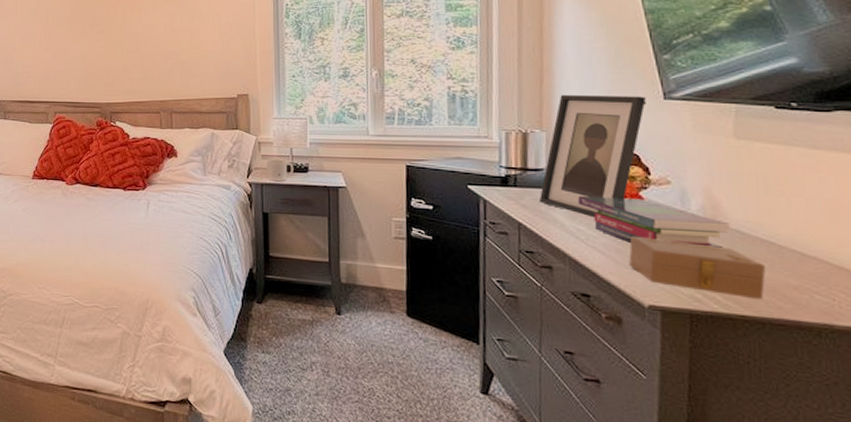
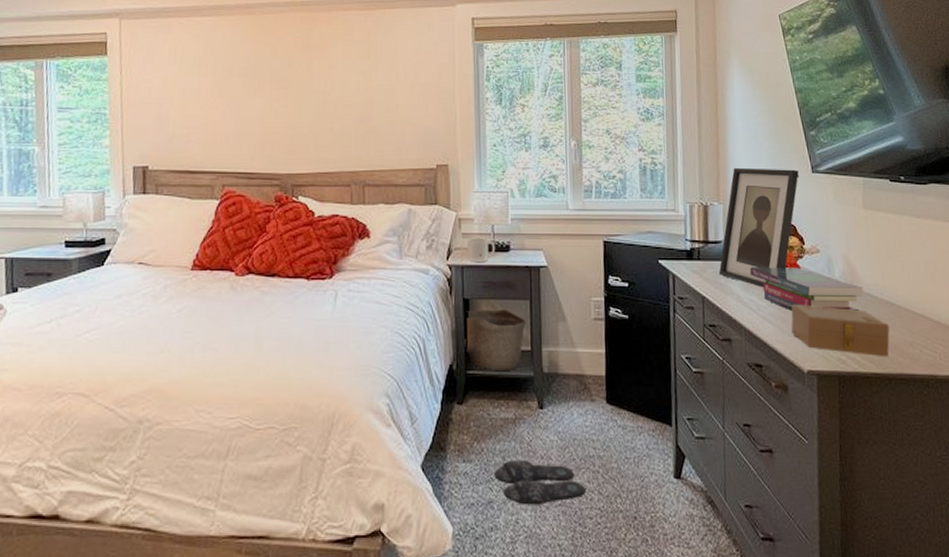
basket: none [264,223,324,278] -> present [465,309,526,370]
slippers: none [292,356,383,398] -> present [494,459,586,505]

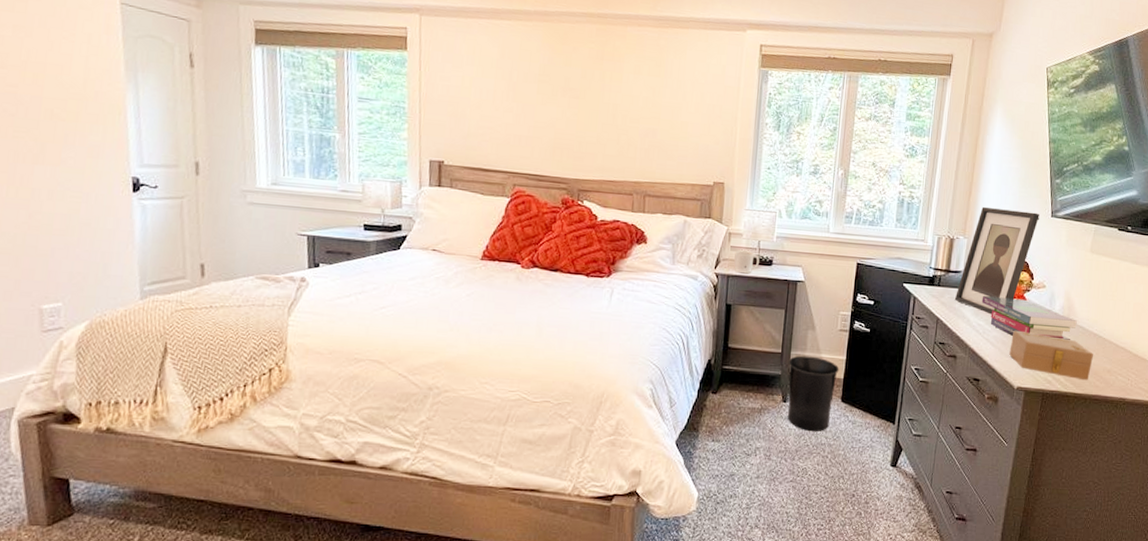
basket: present [465,309,526,370] -> none [723,314,780,368]
slippers: present [494,459,586,505] -> none [738,442,815,480]
waste bin: none [540,352,600,441] -> present [788,355,839,431]

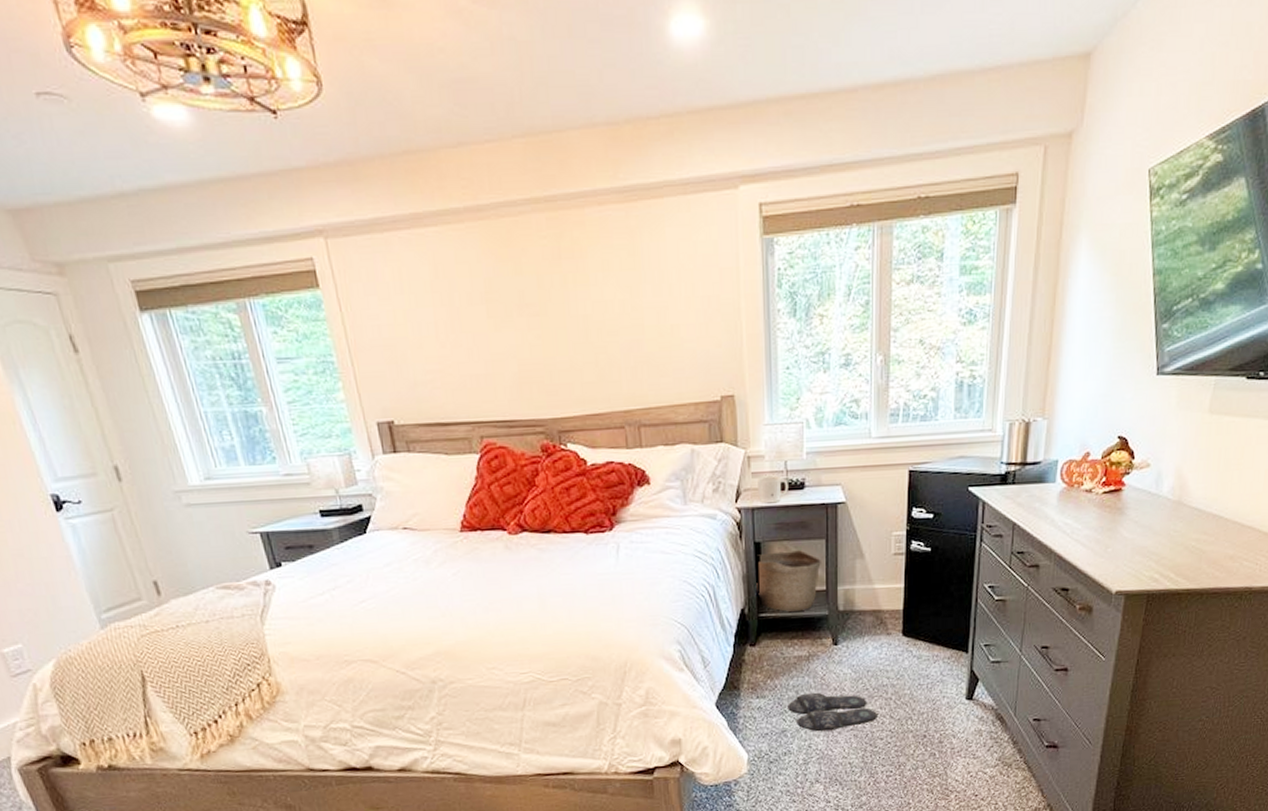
basket: none [723,314,780,368] -> present [756,550,821,612]
slippers: none [738,442,815,480] -> present [788,692,877,732]
waste bin: present [788,355,839,431] -> none [835,588,897,673]
picture frame: present [954,207,1039,315] -> none [1033,372,1141,510]
books: present [981,296,1077,341] -> none [1068,485,1191,532]
jewelry box: present [1009,330,1093,381] -> none [1105,524,1212,573]

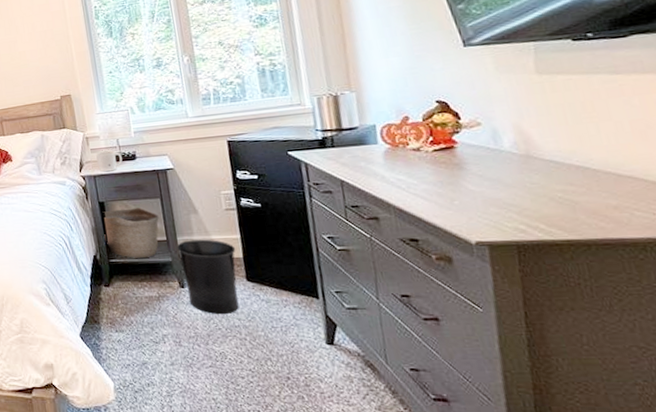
slippers: present [788,692,877,732] -> none [145,329,235,366]
waste bin: none [835,588,897,673] -> present [176,239,239,314]

